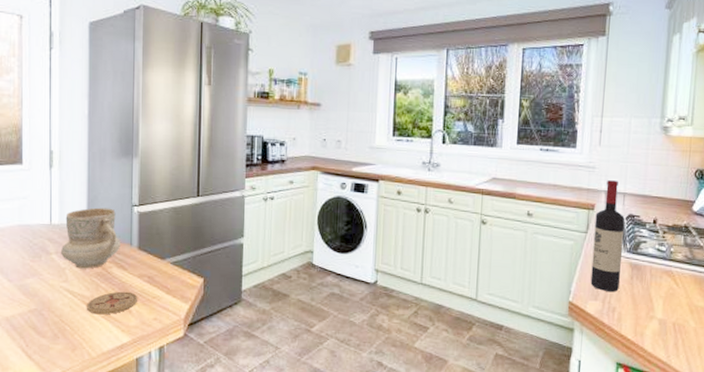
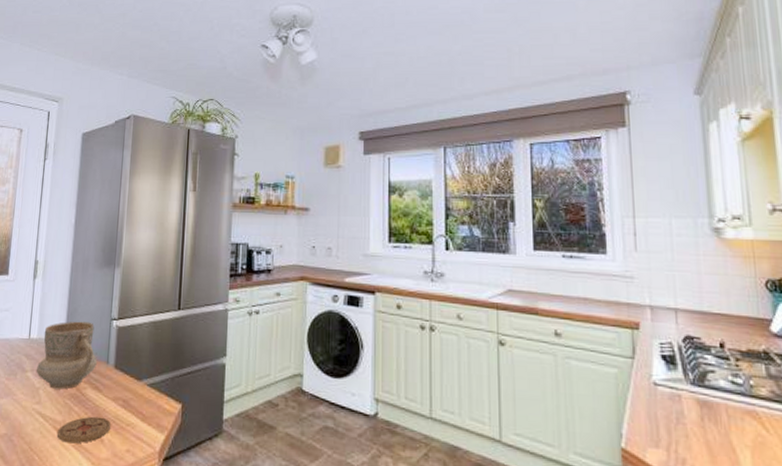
wine bottle: present [590,180,625,292] -> none [642,293,686,437]

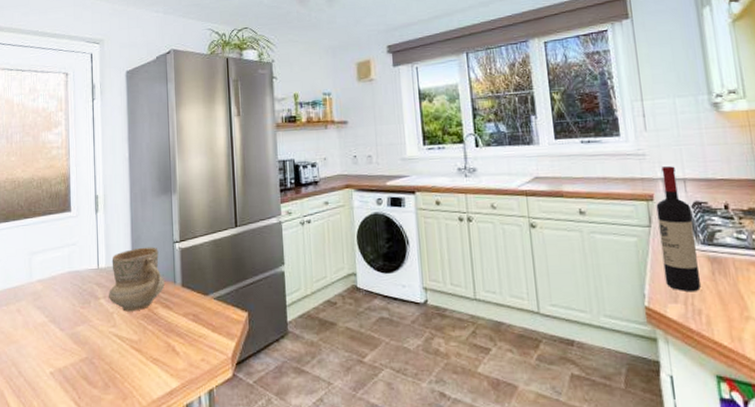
coaster: present [56,416,112,444] -> none [134,332,185,359]
wine bottle: none [642,293,686,437] -> present [656,166,701,291]

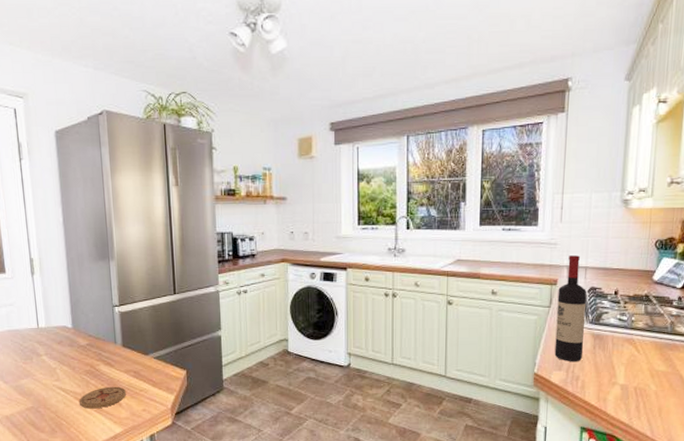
mug: present [108,247,165,312] -> none [49,310,106,368]
coaster: none [134,332,185,359] -> present [78,386,127,409]

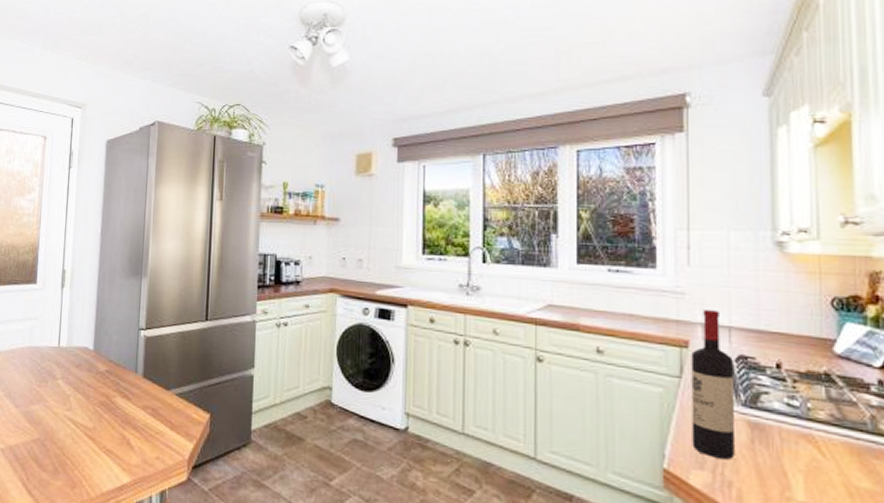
coaster: present [78,386,127,409] -> none [88,423,141,450]

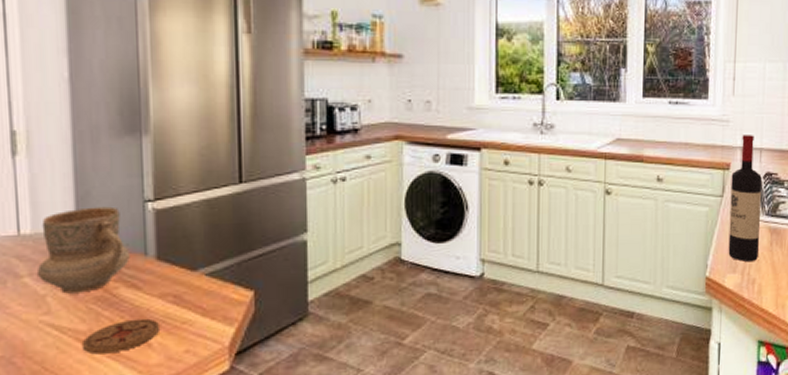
mug: none [66,330,126,397] -> present [36,206,130,294]
coaster: none [88,423,141,450] -> present [81,318,161,355]

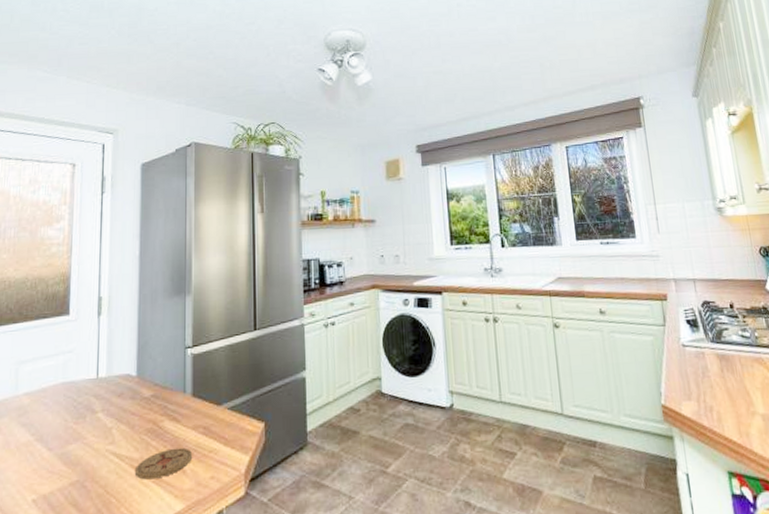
mug: present [36,206,130,294] -> none [107,353,173,426]
wine bottle: present [728,135,763,261] -> none [669,267,711,389]

